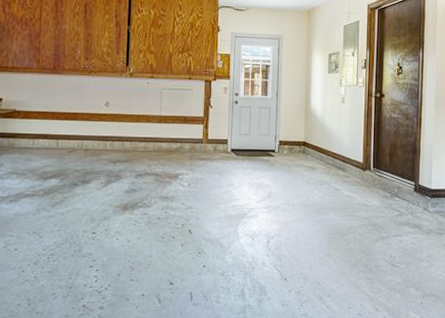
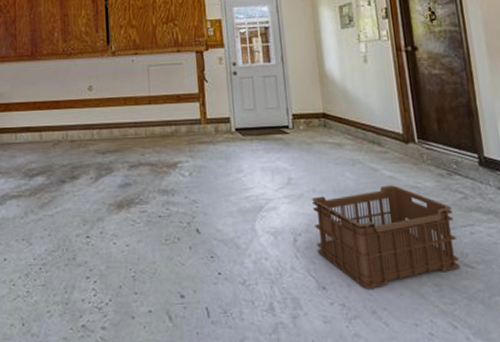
plastic crate: none [284,202,390,281] -> present [312,185,460,289]

